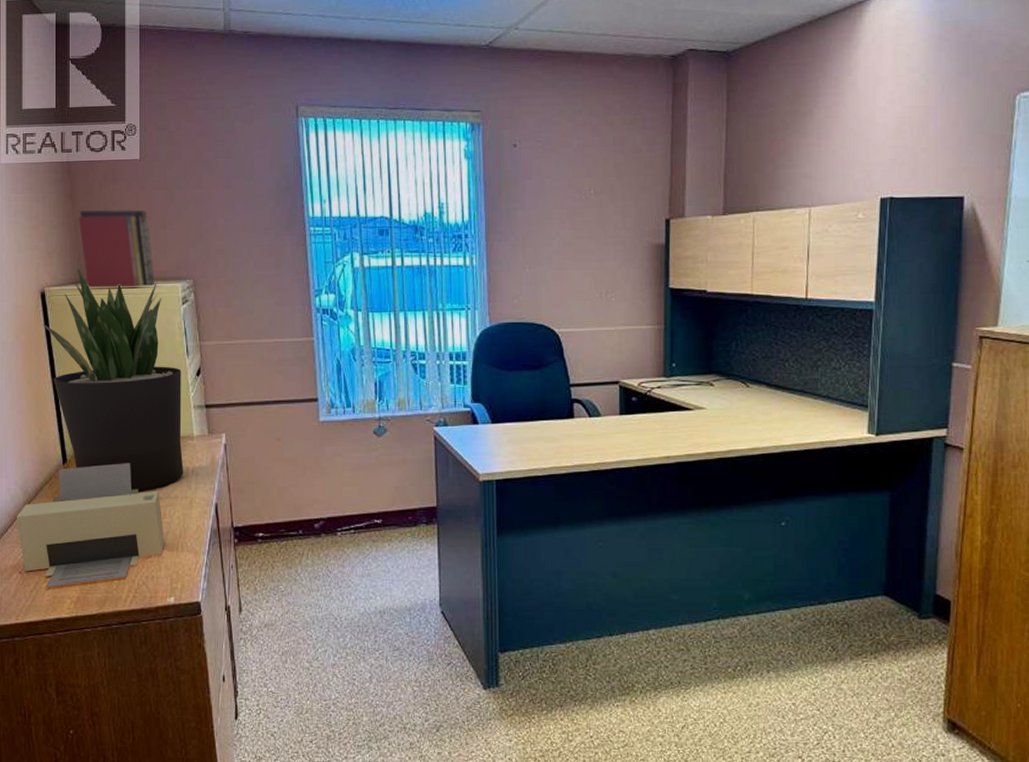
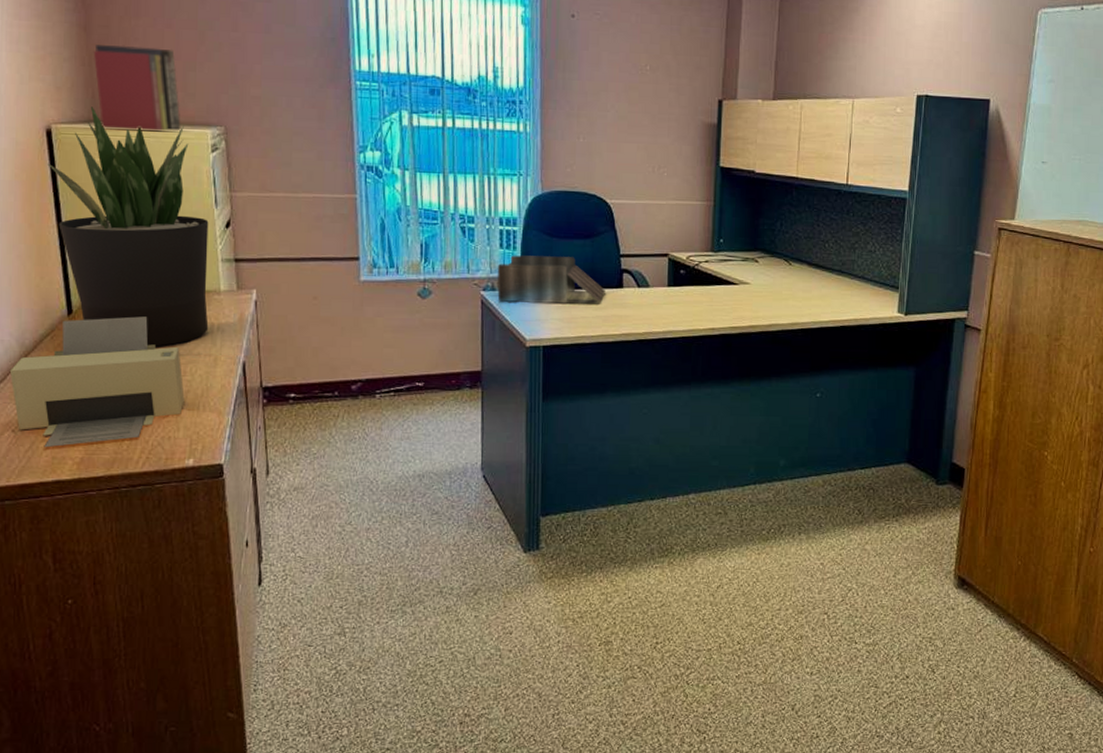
desk organizer: none [448,389,556,437] -> present [497,255,605,304]

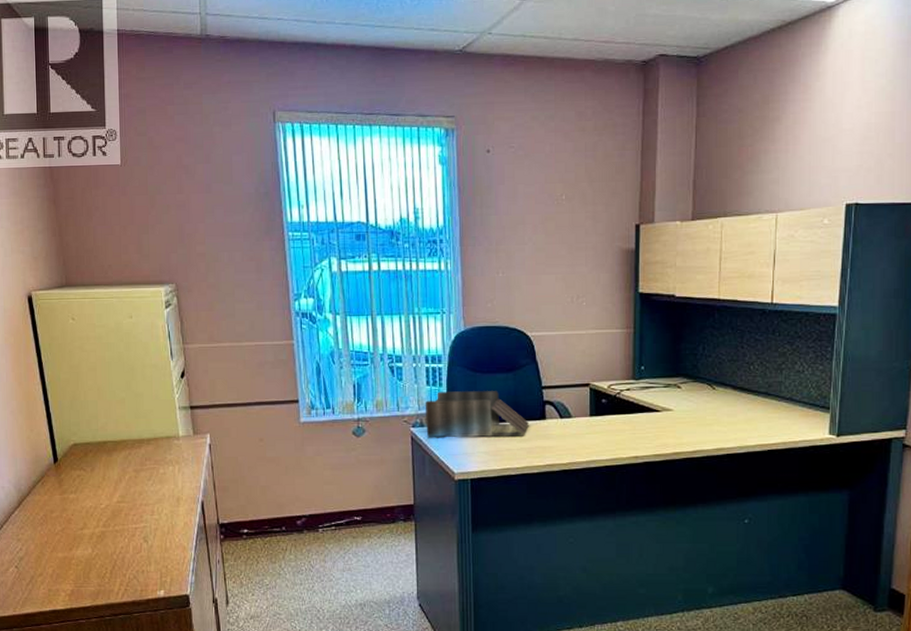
printer: present [9,316,185,448] -> none [10,462,154,582]
planter: present [47,107,209,347] -> none [30,273,171,489]
books: present [93,45,181,132] -> none [62,214,139,293]

